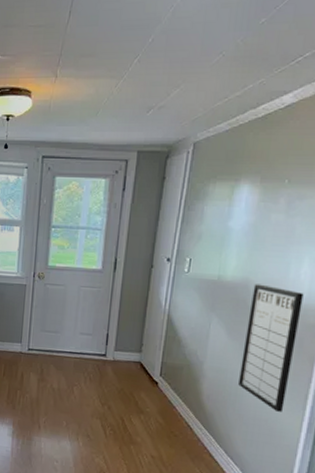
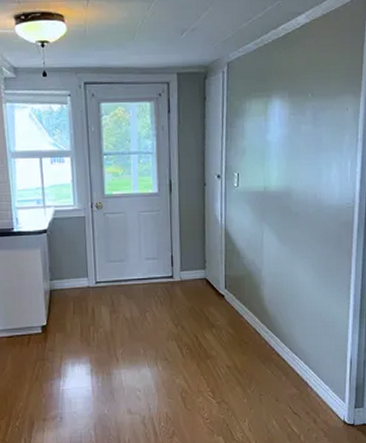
writing board: present [238,284,304,412] -> none [293,190,336,304]

